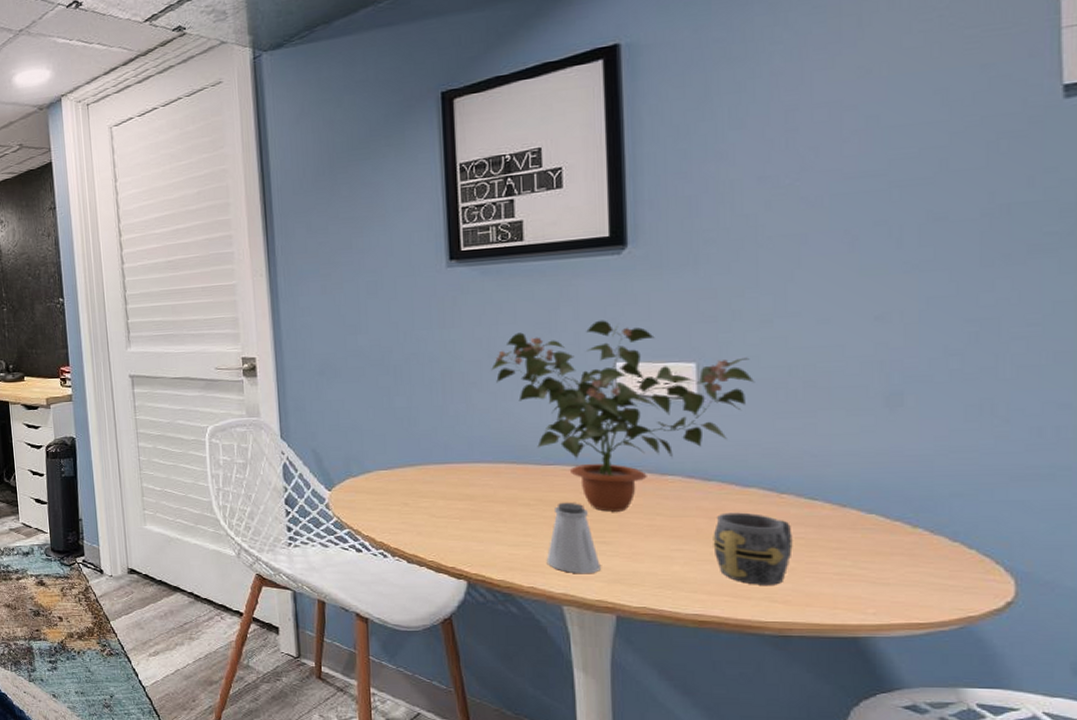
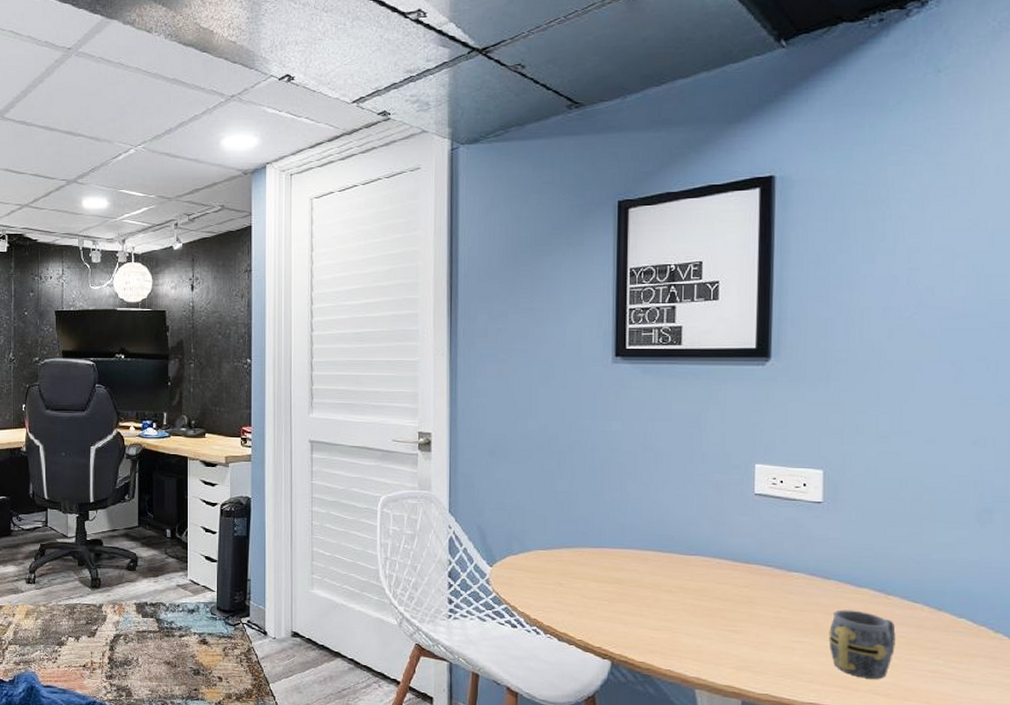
potted plant: present [491,320,755,512] -> none [646,424,872,603]
saltshaker: present [546,502,601,574] -> none [683,591,731,660]

